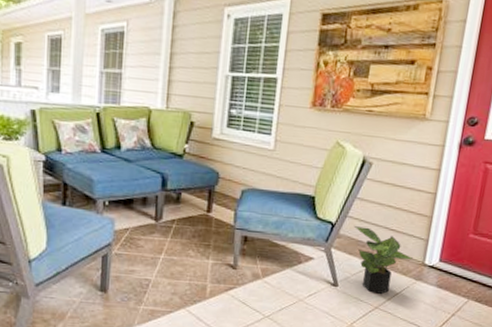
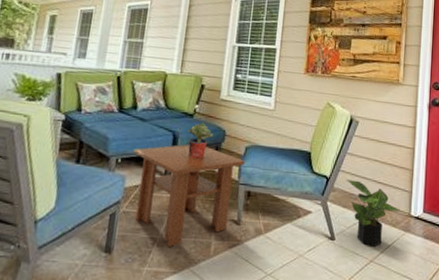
coffee table: none [120,187,242,288] -> present [133,144,246,247]
potted plant: none [177,163,207,202] -> present [188,122,214,159]

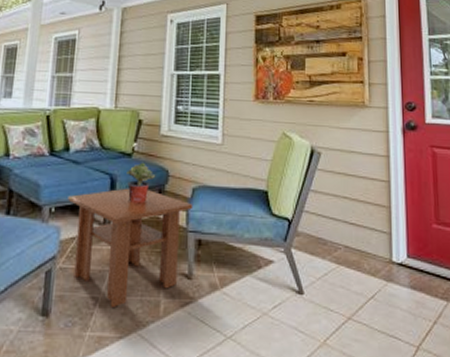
potted plant: present [346,180,400,246] -> none [311,222,378,300]

